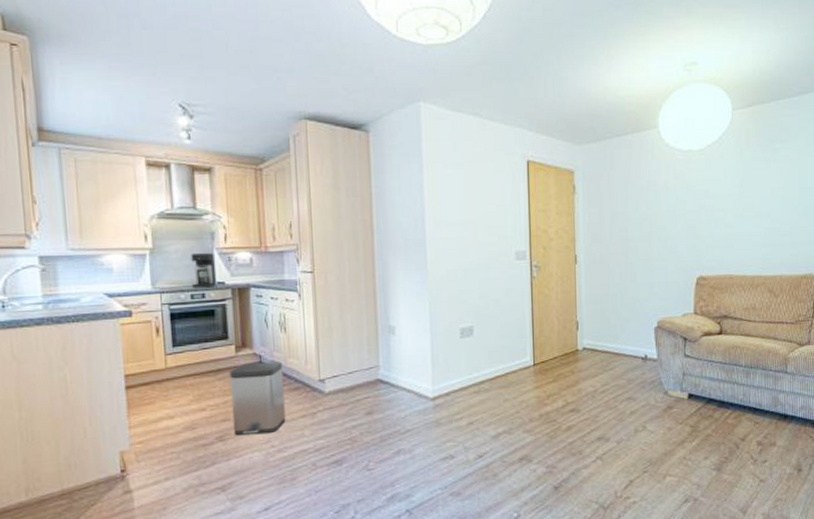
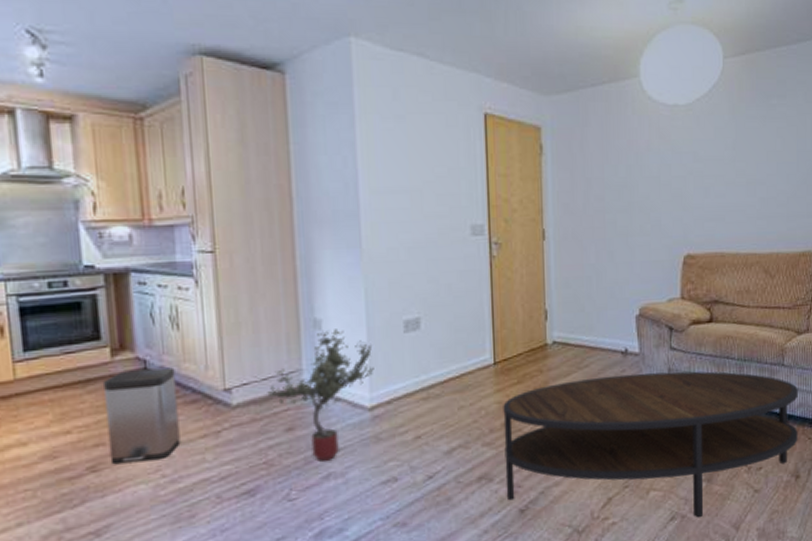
coffee maker: present [191,253,217,288] -> none [47,228,84,274]
potted tree: none [352,334,436,440] -> present [267,329,374,461]
coffee table: none [541,375,800,501] -> present [503,371,798,517]

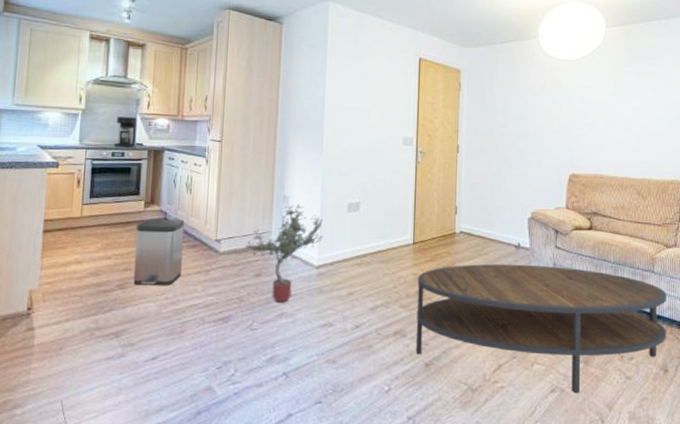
coffee maker: none [47,228,84,274] -> present [114,117,137,148]

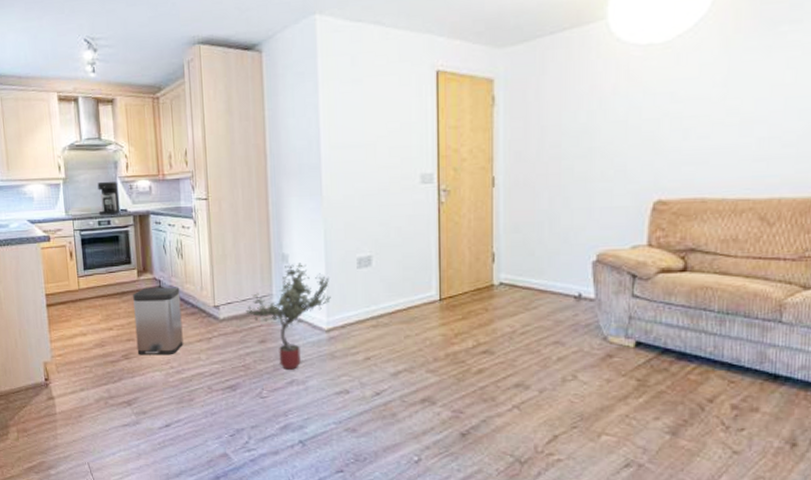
coffee table: present [415,263,667,393] -> none [447,319,800,468]

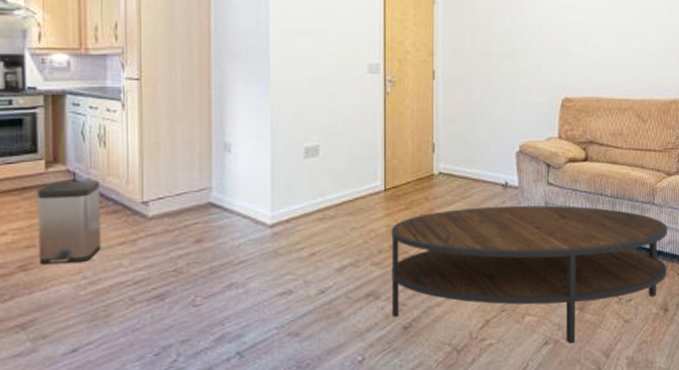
potted tree: present [245,263,331,370] -> none [180,152,276,272]
coffee table: none [447,319,800,468] -> present [391,205,667,343]

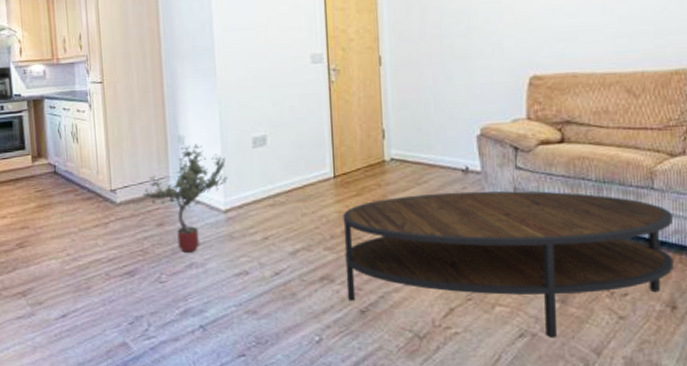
pedal bin: present [38,180,101,265] -> none [27,171,80,243]
potted tree: none [180,152,276,272] -> present [142,144,228,253]

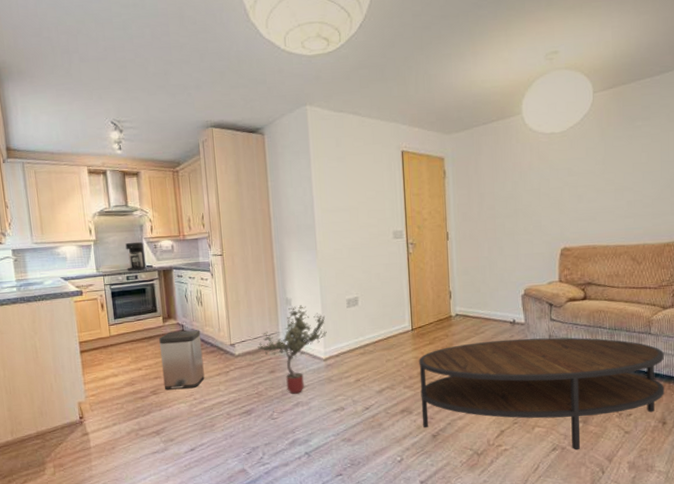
pedal bin: none [27,171,80,243] -> present [159,330,205,390]

